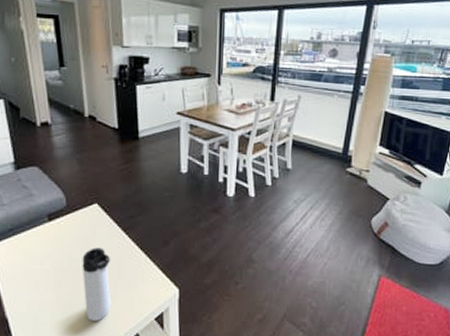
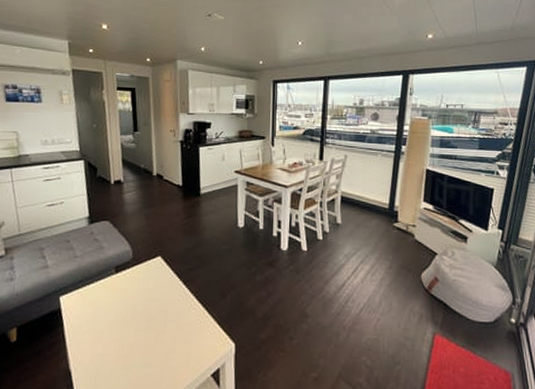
thermos bottle: present [82,247,111,321] -> none [143,300,171,376]

